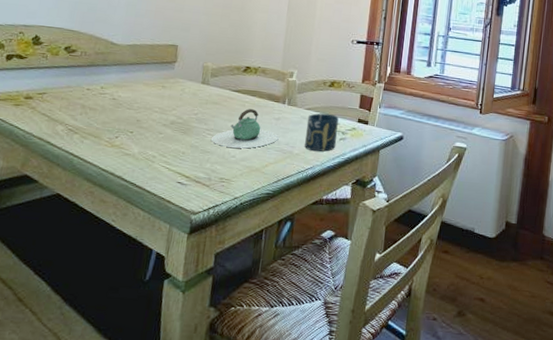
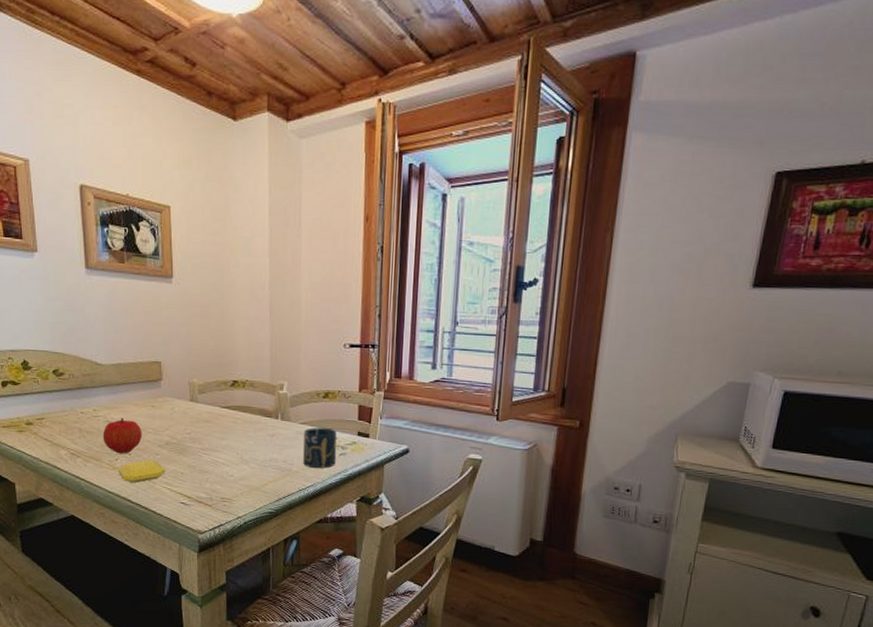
fruit: none [105,95,149,132] -> present [103,417,142,454]
soap bar: none [117,138,167,162] -> present [119,460,165,483]
teapot: present [210,109,279,149] -> none [207,426,275,467]

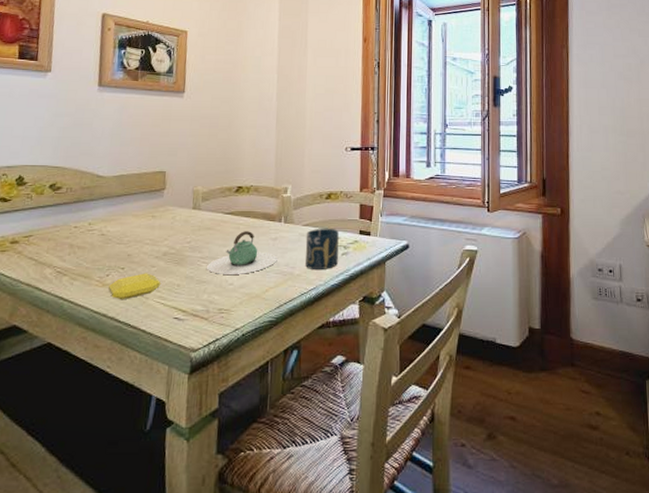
fruit: present [103,417,142,454] -> none [95,229,139,269]
teapot: none [207,426,275,467] -> present [206,231,278,274]

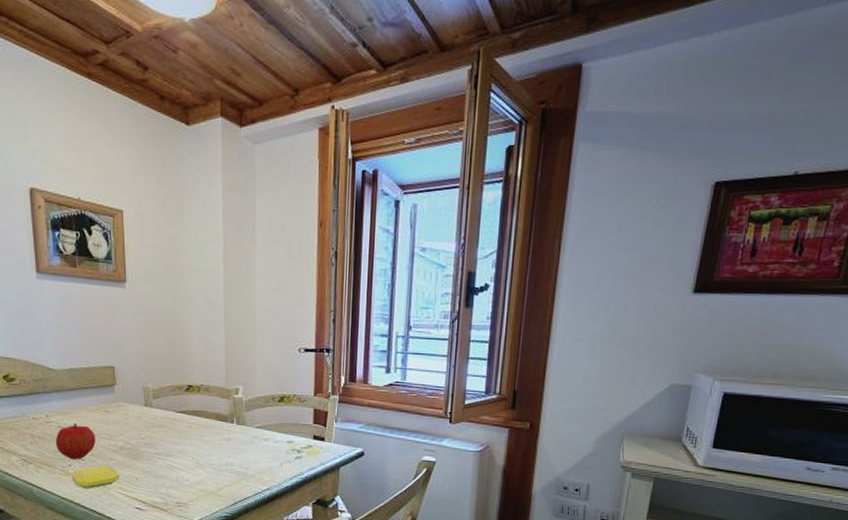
fruit: none [95,229,139,269] -> present [55,422,96,460]
teapot: present [206,231,278,274] -> none [162,430,231,472]
cup: present [305,228,339,269] -> none [258,431,292,472]

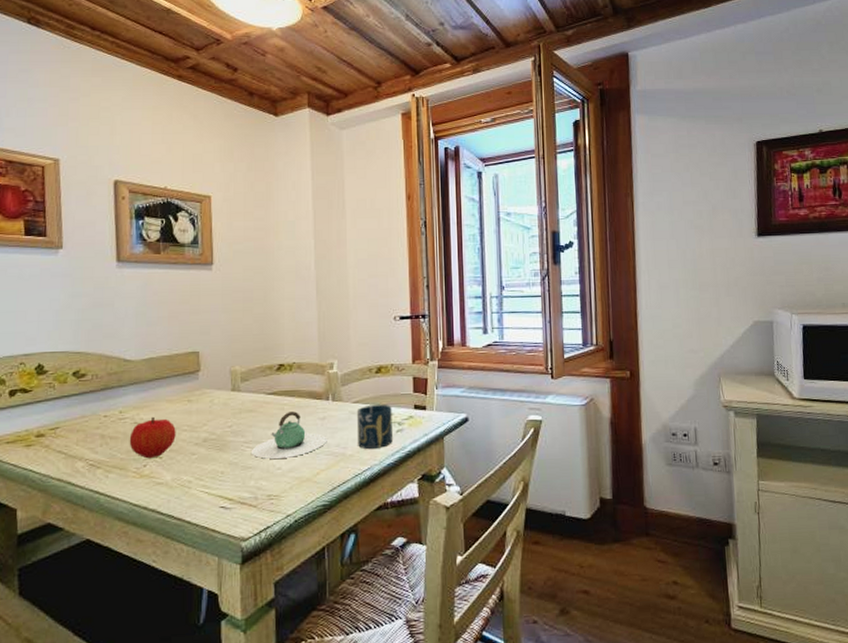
soap bar: present [72,465,120,489] -> none [147,461,203,491]
teapot: none [162,430,231,472] -> present [251,411,327,459]
cup: none [258,431,292,472] -> present [356,404,392,449]

